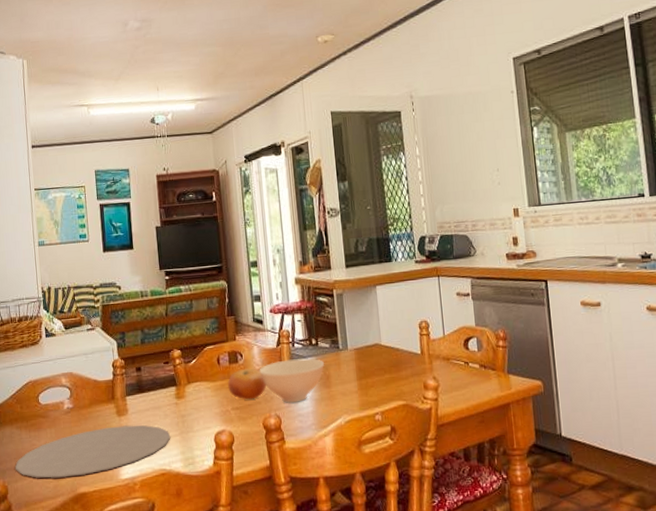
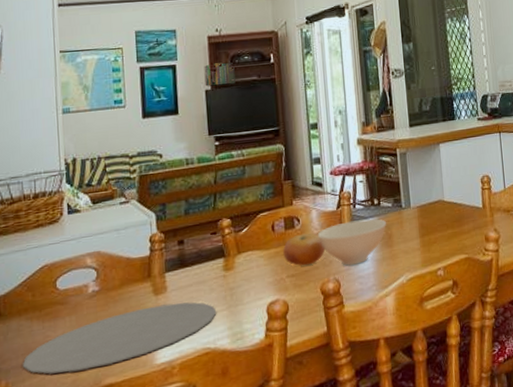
books: none [154,200,182,224] -> present [204,63,236,87]

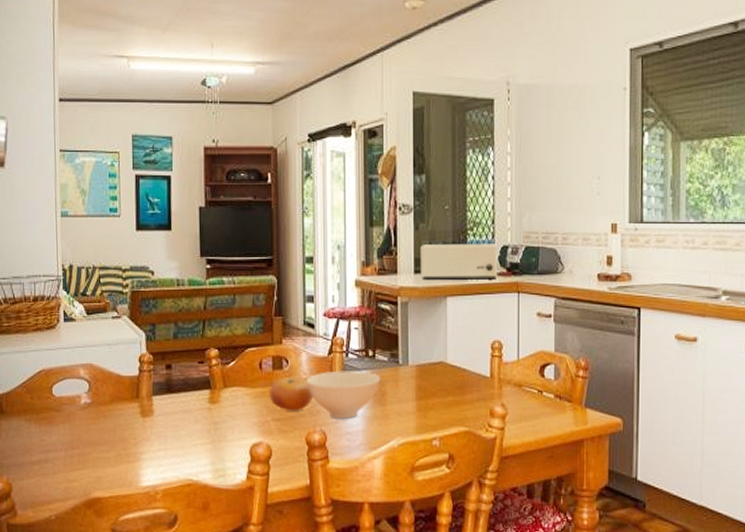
placemat: present [22,302,217,375] -> none [21,428,201,480]
books: present [204,63,236,87] -> none [199,178,230,203]
toaster: none [413,94,482,132] -> present [420,243,501,281]

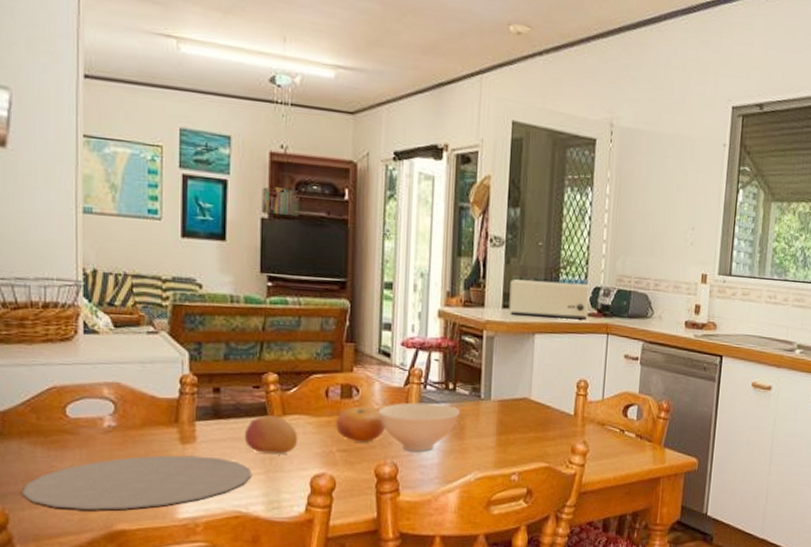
placemat: none [21,428,201,480] -> present [21,455,252,511]
fruit: none [192,388,238,424] -> present [244,415,298,454]
books: none [199,178,230,203] -> present [261,187,299,217]

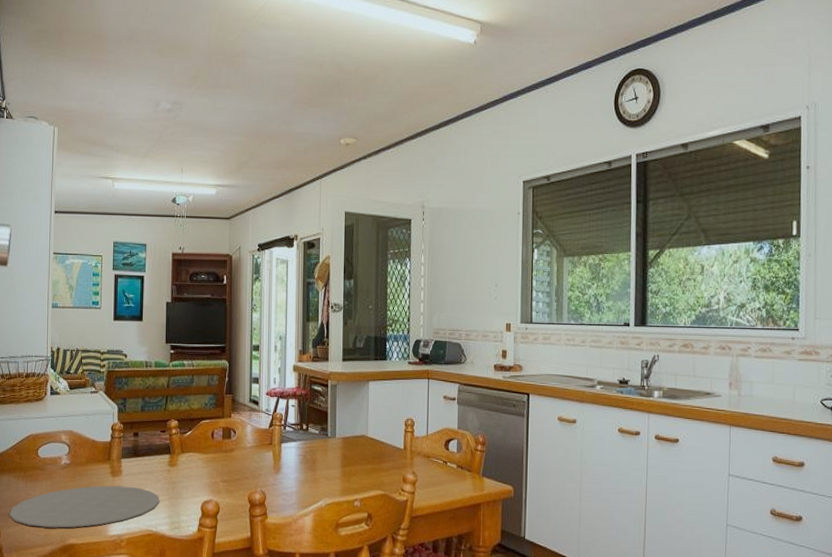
fruit: present [244,415,298,454] -> none [154,453,192,484]
books: present [261,187,299,217] -> none [166,278,192,300]
fruit: present [335,406,386,443] -> none [218,445,256,474]
bowl: present [378,402,461,452] -> none [250,441,313,482]
toaster: present [509,279,593,320] -> none [347,337,414,368]

